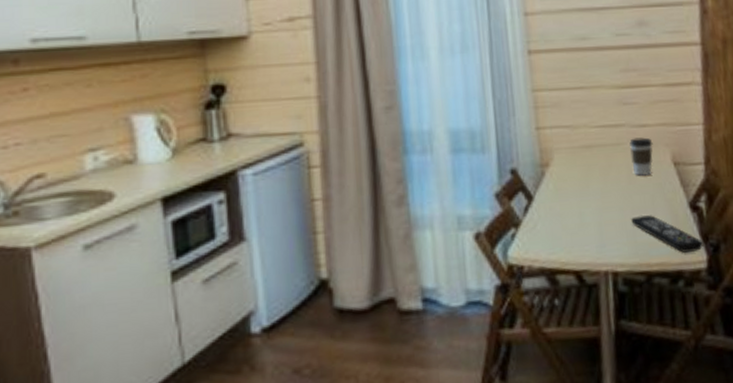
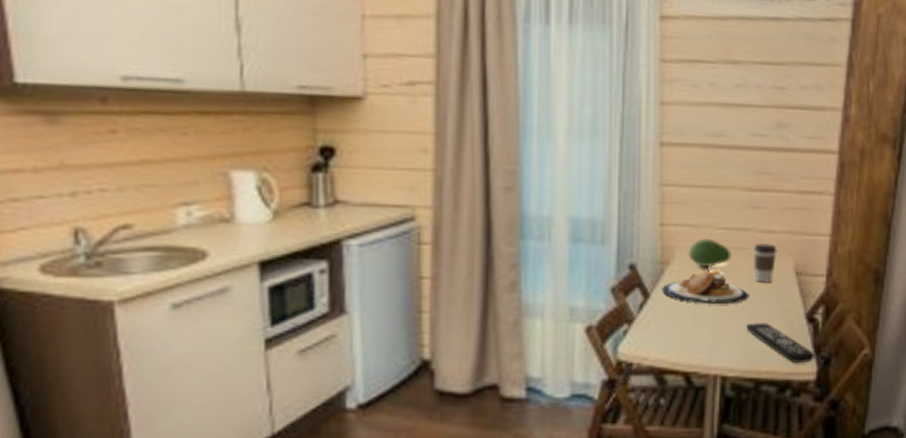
plate: none [544,168,631,202] -> present [662,271,749,303]
fruit: none [566,137,609,167] -> present [688,238,731,268]

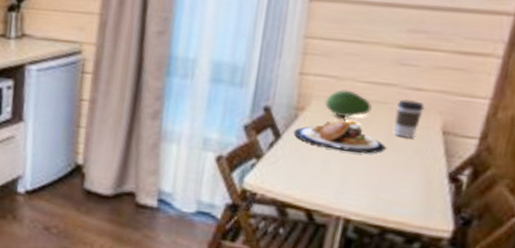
remote control: present [746,322,816,363] -> none [378,173,454,221]

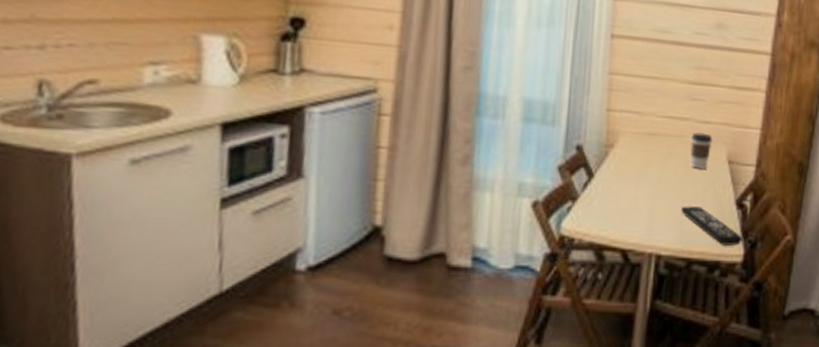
plate: present [293,120,386,154] -> none [605,155,685,187]
fruit: present [325,90,372,117] -> none [631,125,671,152]
remote control: none [378,173,454,221] -> present [681,205,743,246]

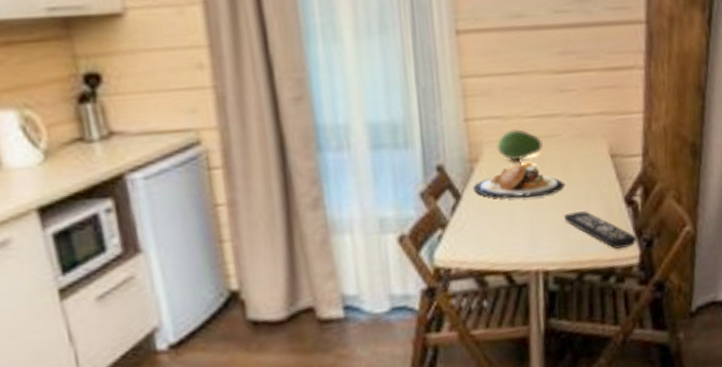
plate: none [605,155,685,187] -> present [473,163,565,199]
fruit: none [631,125,671,152] -> present [497,129,543,161]
coffee cup: present [690,132,713,169] -> none [565,128,590,170]

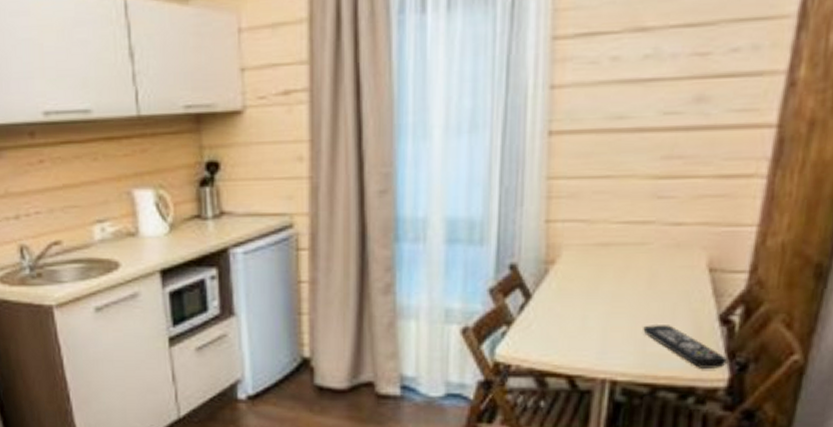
plate: present [473,163,565,199] -> none [545,269,649,304]
fruit: present [497,129,543,161] -> none [577,234,629,266]

